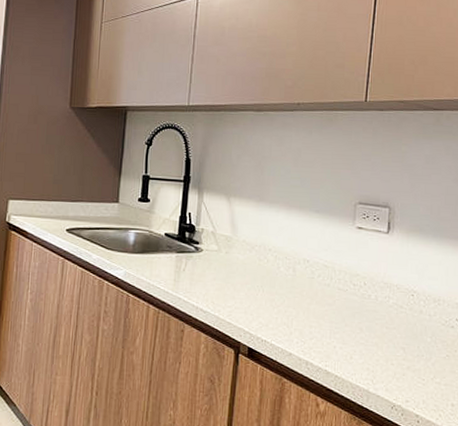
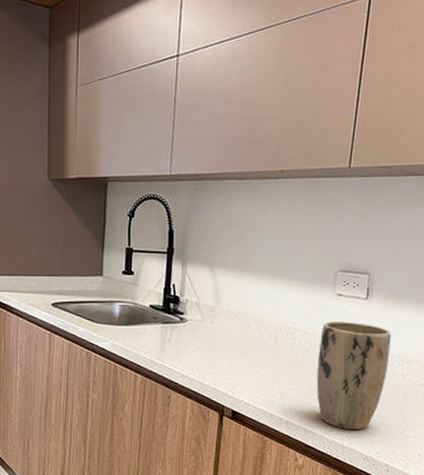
plant pot: none [337,255,416,375] -> present [316,321,392,431]

